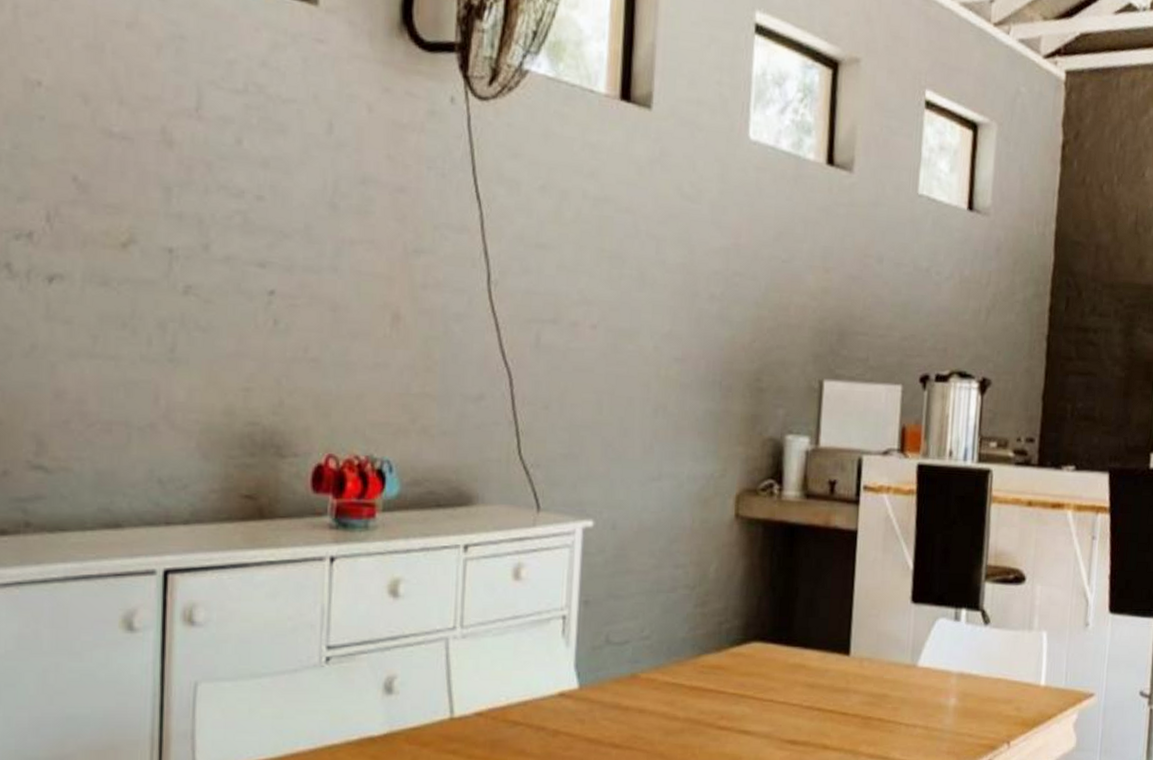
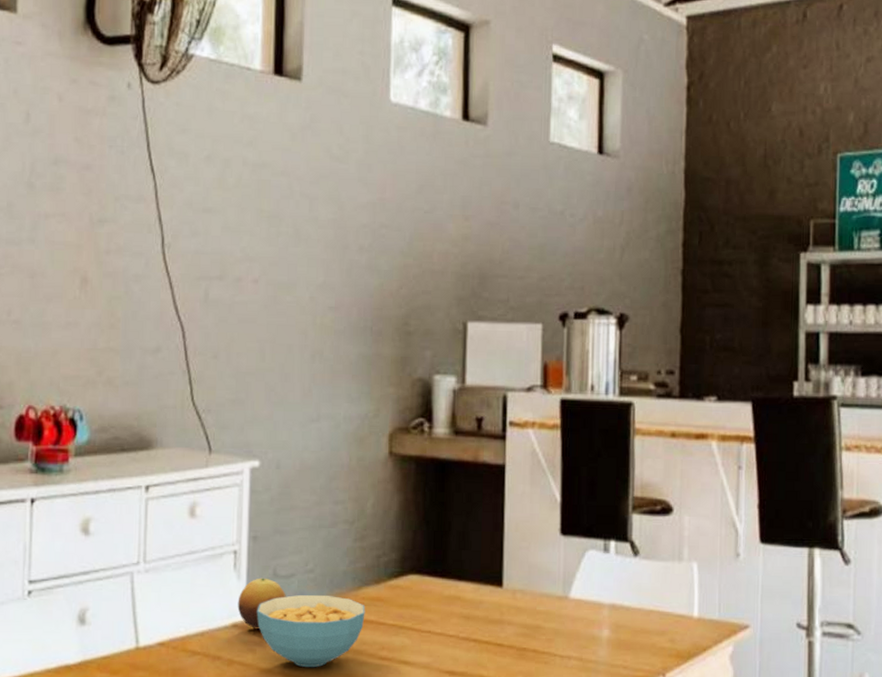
fruit: none [565,644,619,699] -> present [237,578,286,630]
cereal bowl: none [586,662,705,738] -> present [256,594,365,668]

